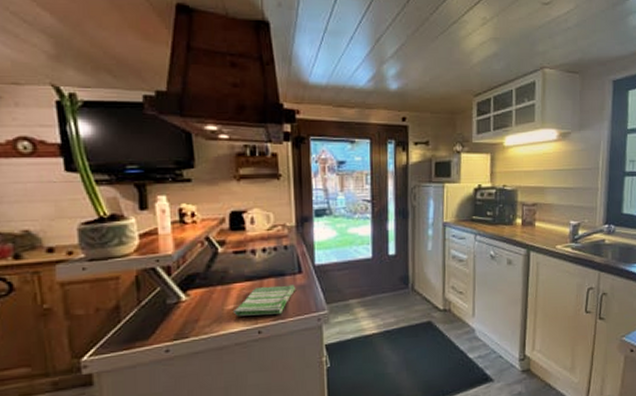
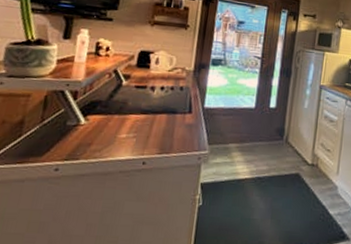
dish towel: present [232,284,295,316] -> none [123,120,184,148]

